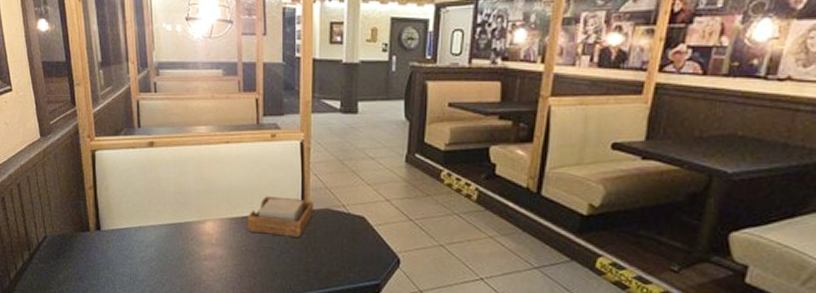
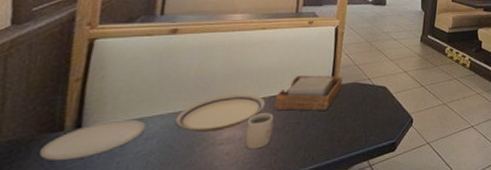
plate: none [79,226,145,257] -> present [40,119,147,161]
plate: none [165,211,239,247] -> present [175,94,266,132]
mug: none [224,233,249,270] -> present [245,113,274,150]

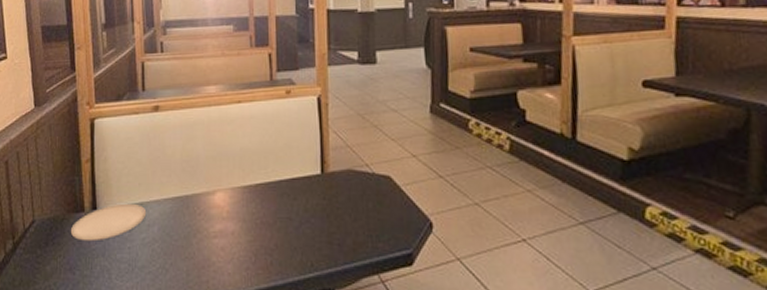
plate: present [175,94,266,132] -> none [170,180,253,222]
mug: present [245,113,274,150] -> none [237,204,264,246]
napkin holder: present [274,75,342,111] -> none [261,159,334,204]

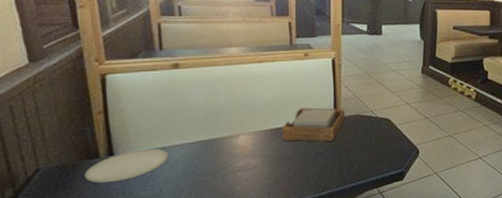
napkin holder: none [261,159,334,204] -> present [282,107,345,142]

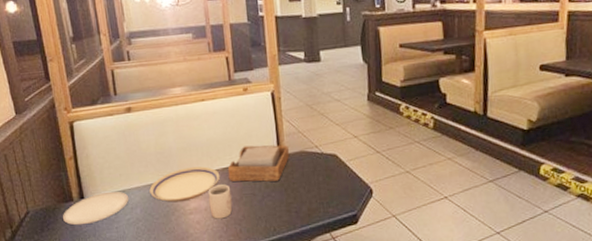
plate: none [194,126,274,160] -> present [149,166,220,203]
mug: none [259,143,284,176] -> present [208,184,233,219]

